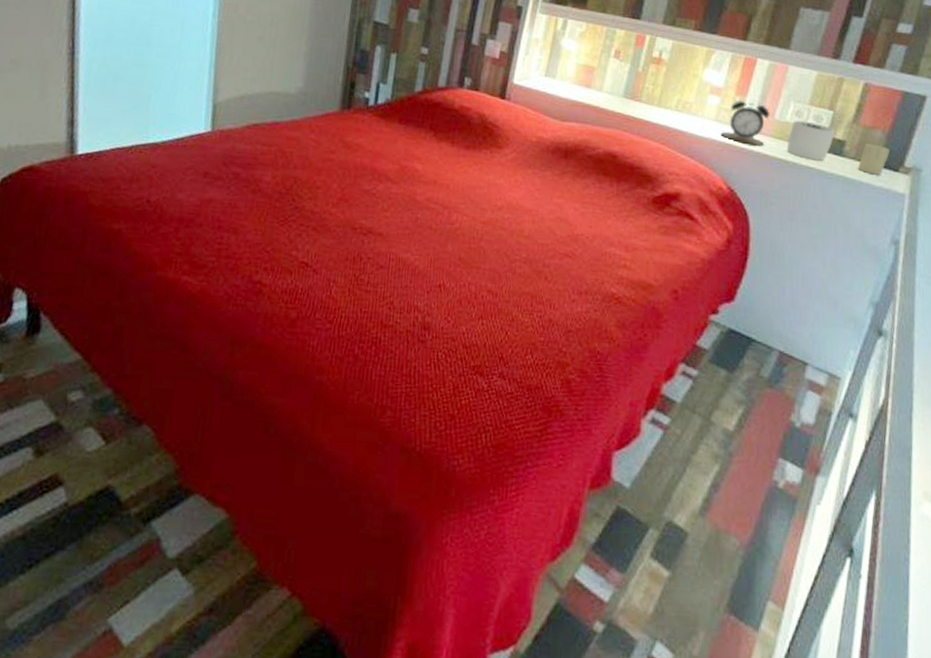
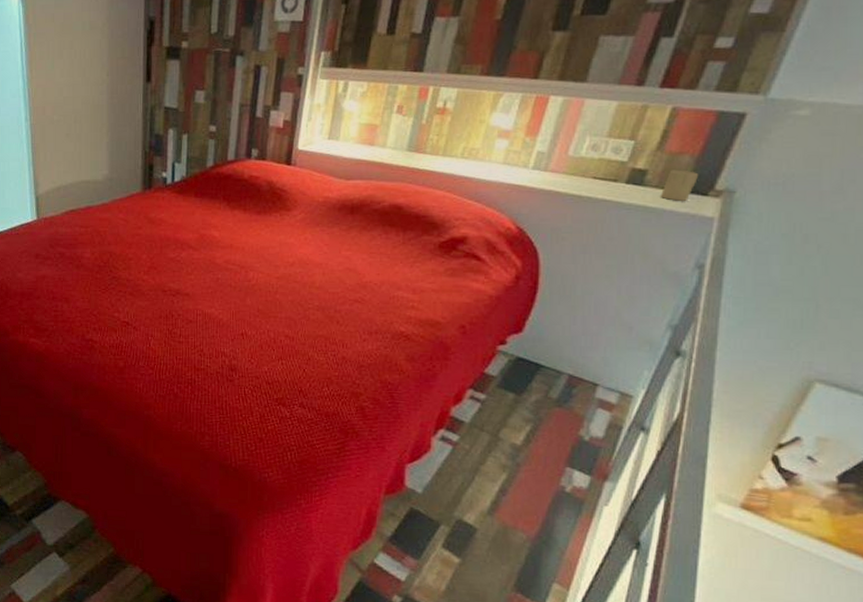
alarm clock: present [720,97,770,146] -> none [509,137,563,184]
planter: present [786,120,835,162] -> none [580,154,636,194]

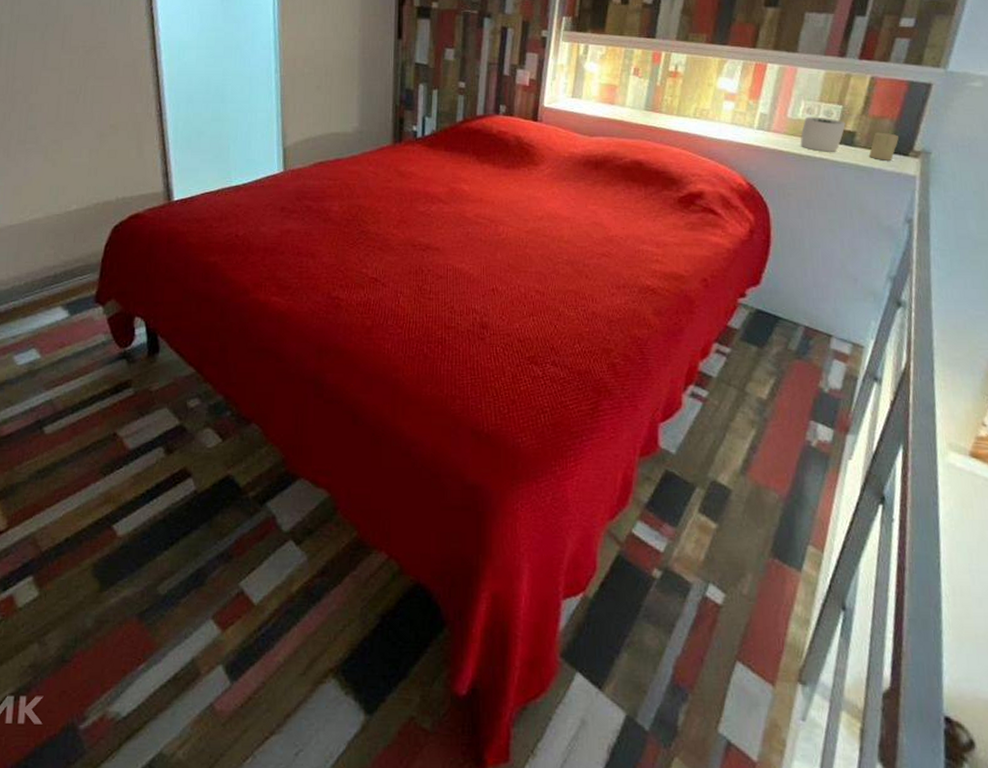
planter: none [580,154,636,194] -> present [800,117,846,153]

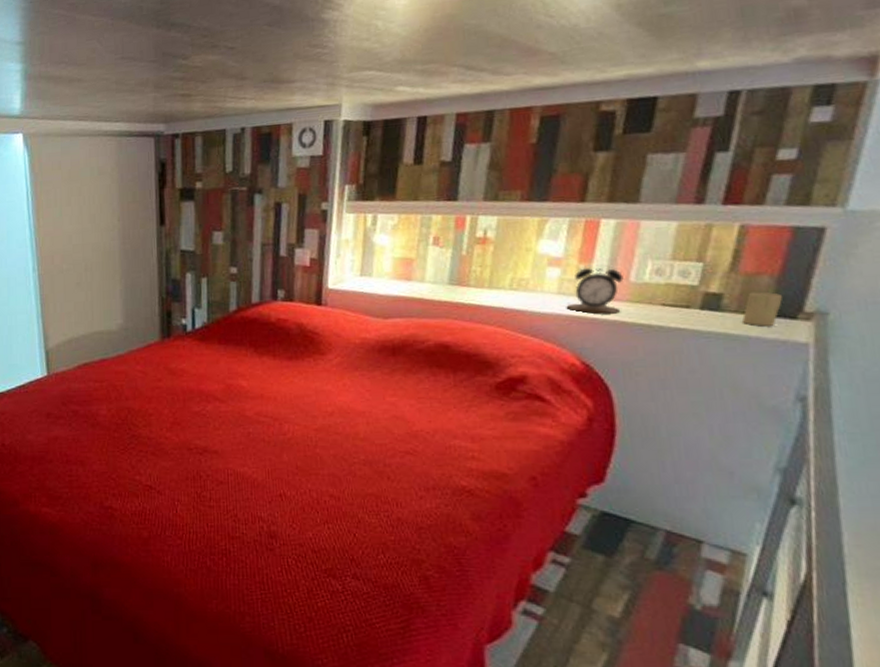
alarm clock: none [737,100,782,143] -> present [566,263,624,314]
planter: present [800,117,846,153] -> none [648,278,708,321]

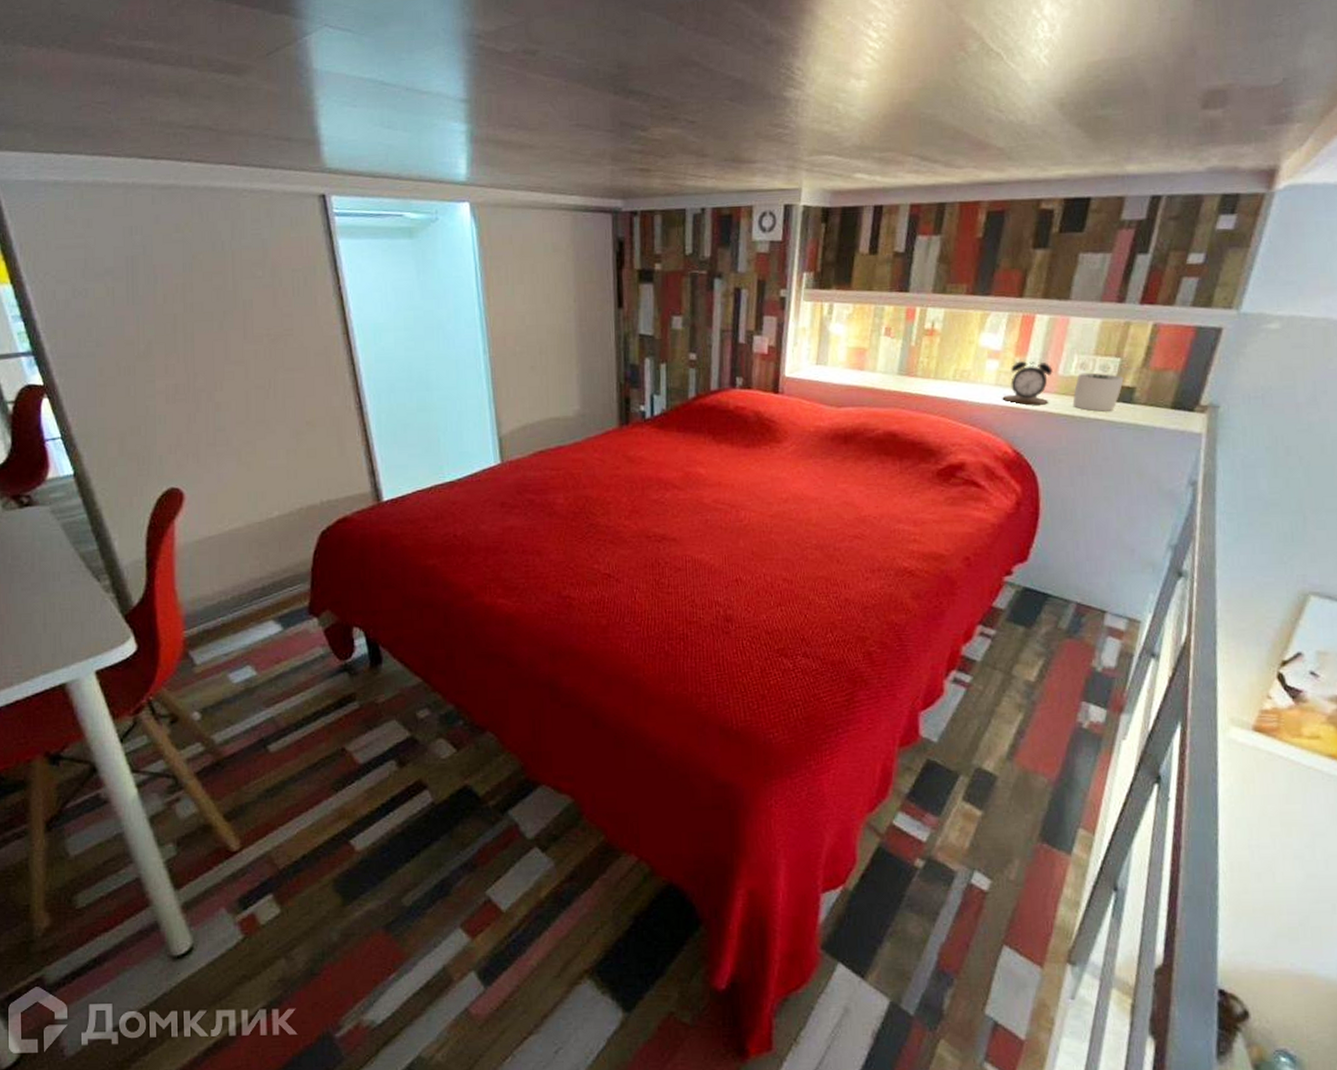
planter: none [648,278,708,321] -> present [1072,372,1124,413]
candle: present [742,291,783,327] -> none [1150,386,1184,418]

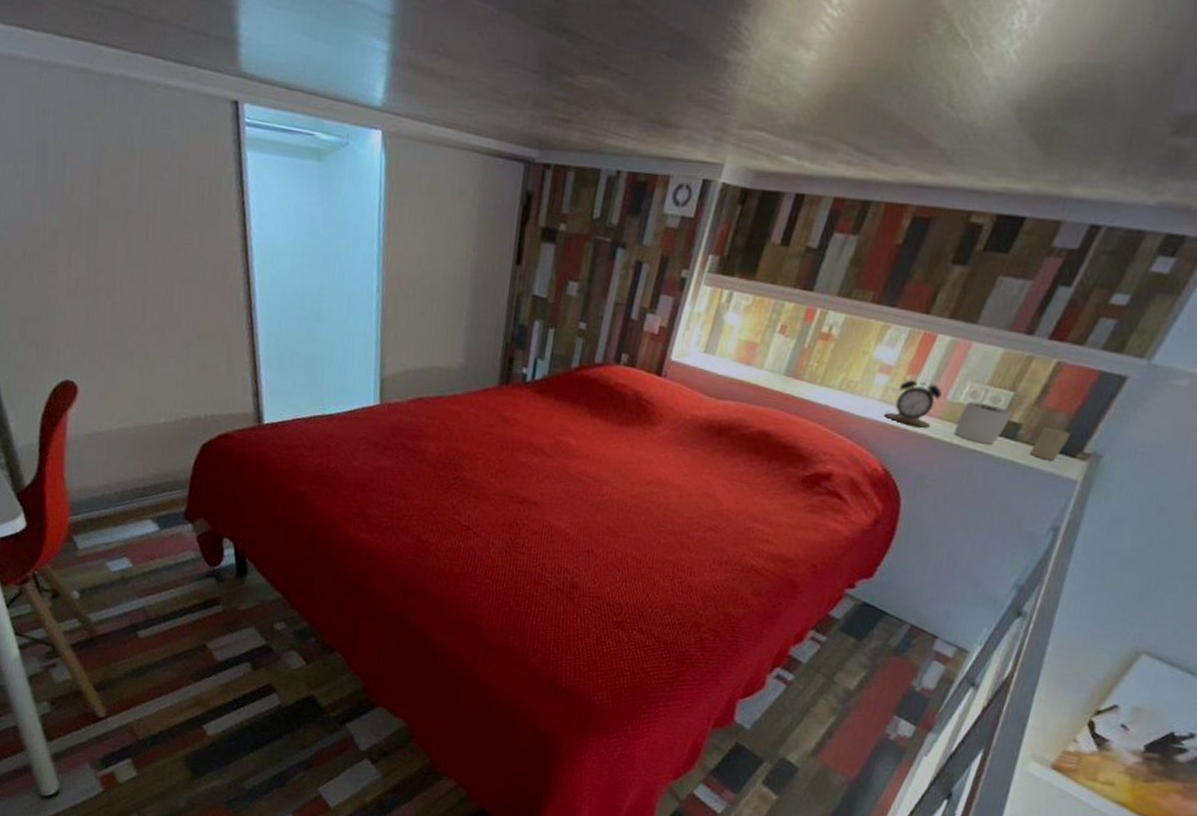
candle: none [1150,386,1184,418] -> present [1030,427,1071,461]

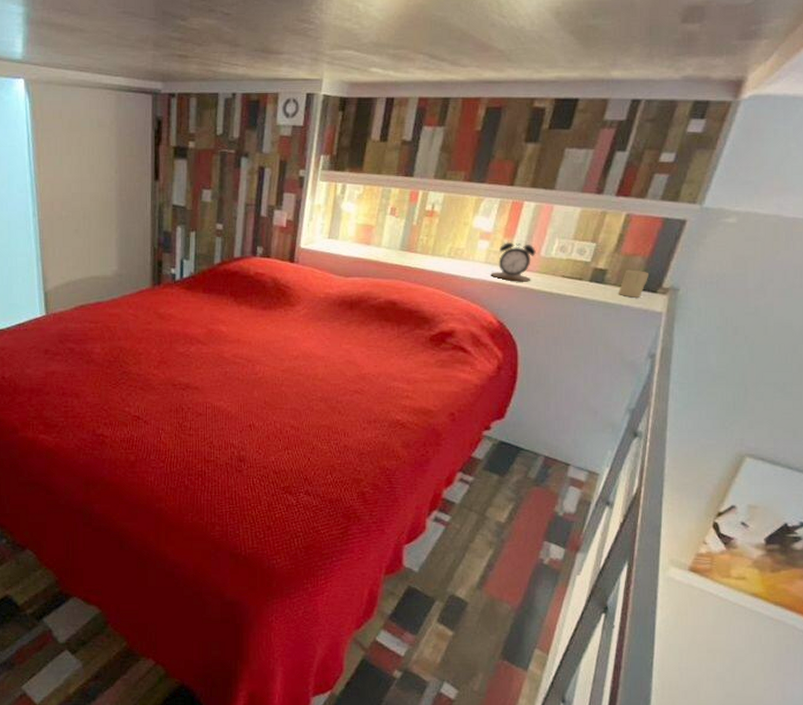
planter: present [953,401,1012,445] -> none [551,255,597,291]

